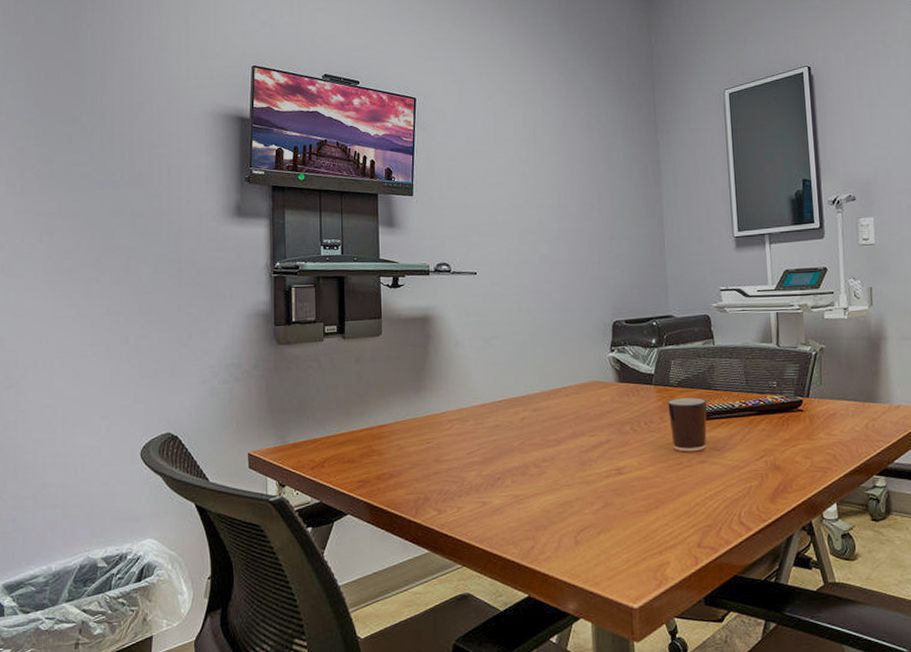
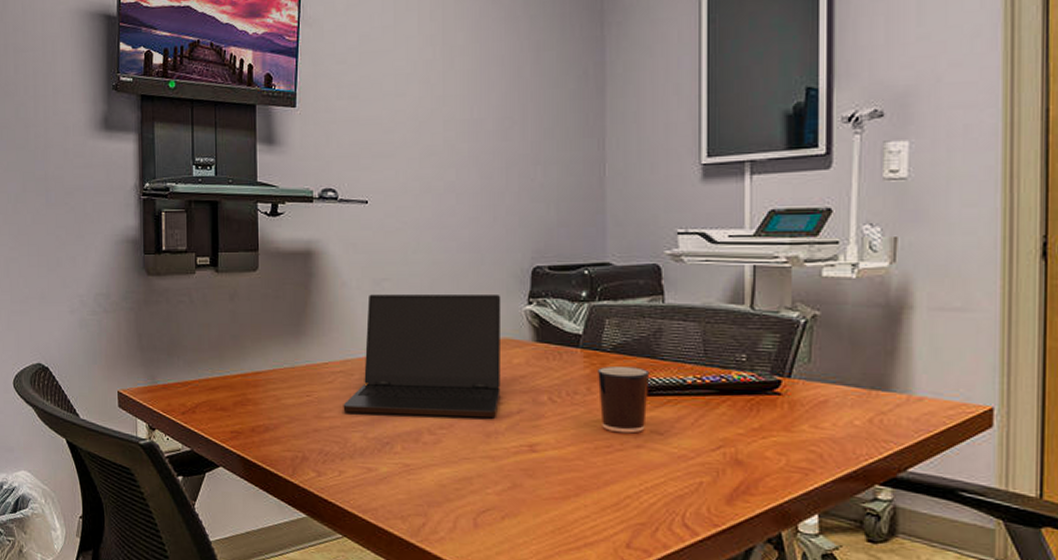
laptop: none [459,346,592,455] -> present [343,294,502,419]

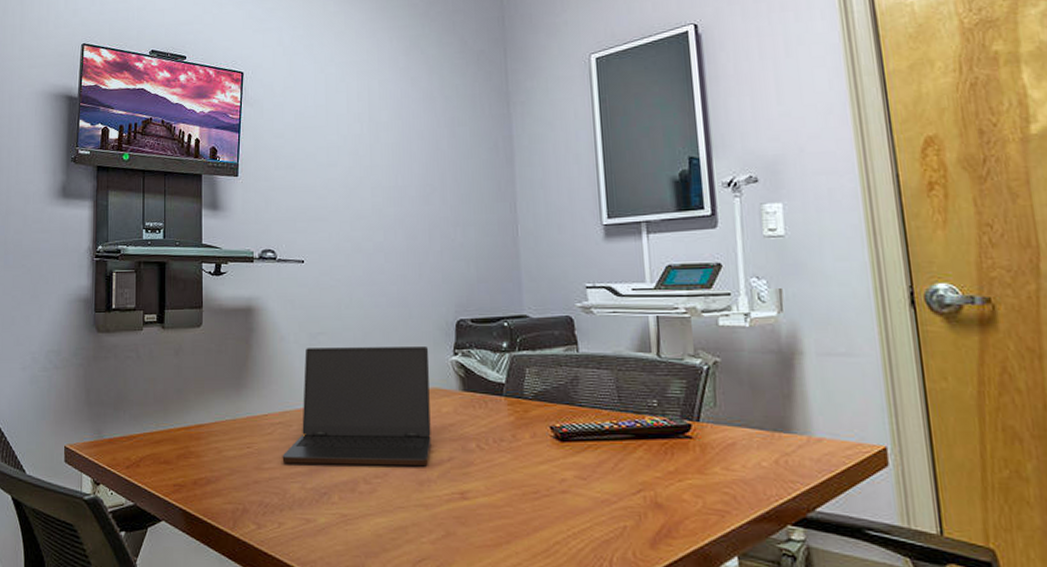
mug: present [597,365,650,434] -> none [520,412,570,479]

